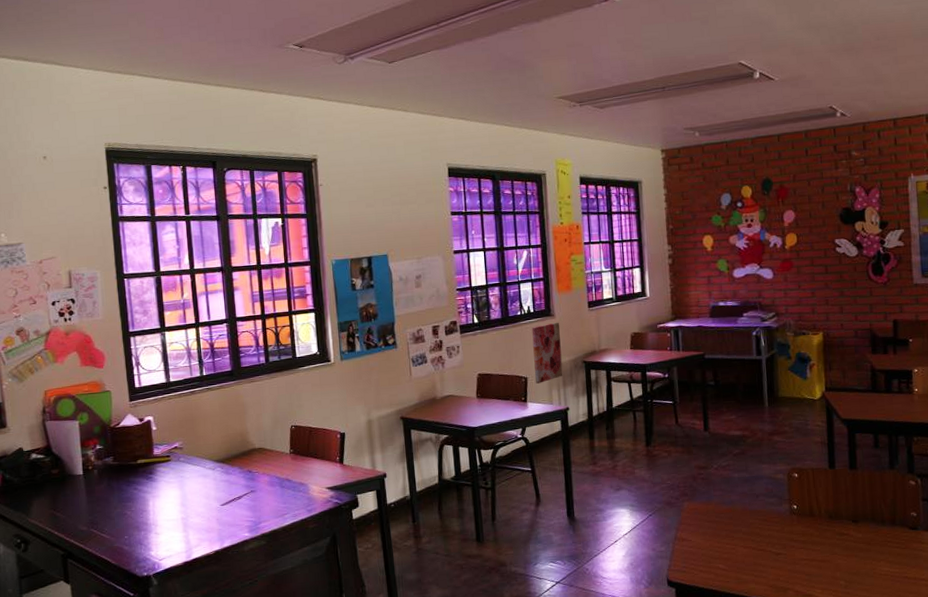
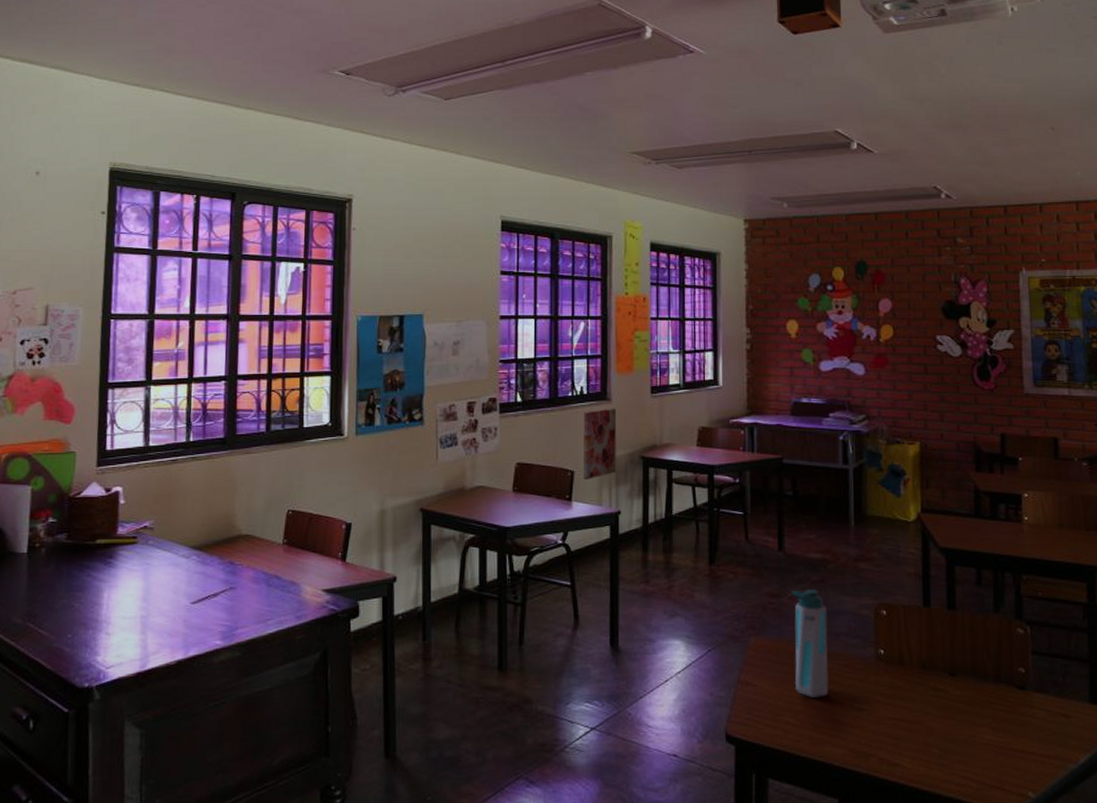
water bottle: none [716,460,751,547] -> present [791,589,829,697]

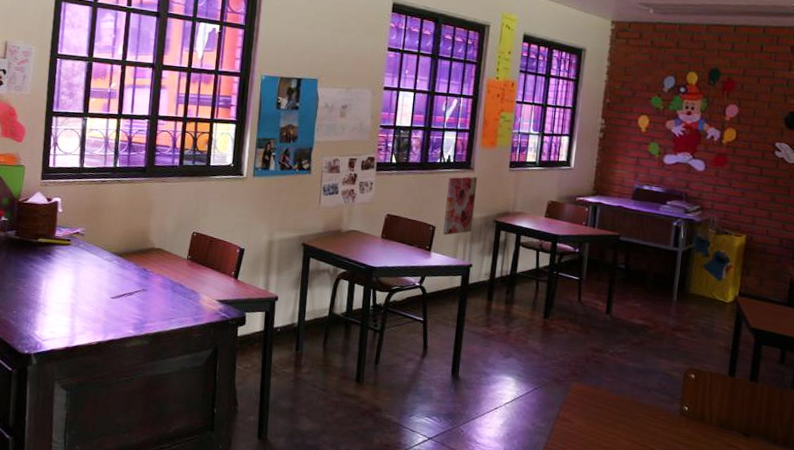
water bottle: present [791,589,829,697] -> none [606,347,642,439]

